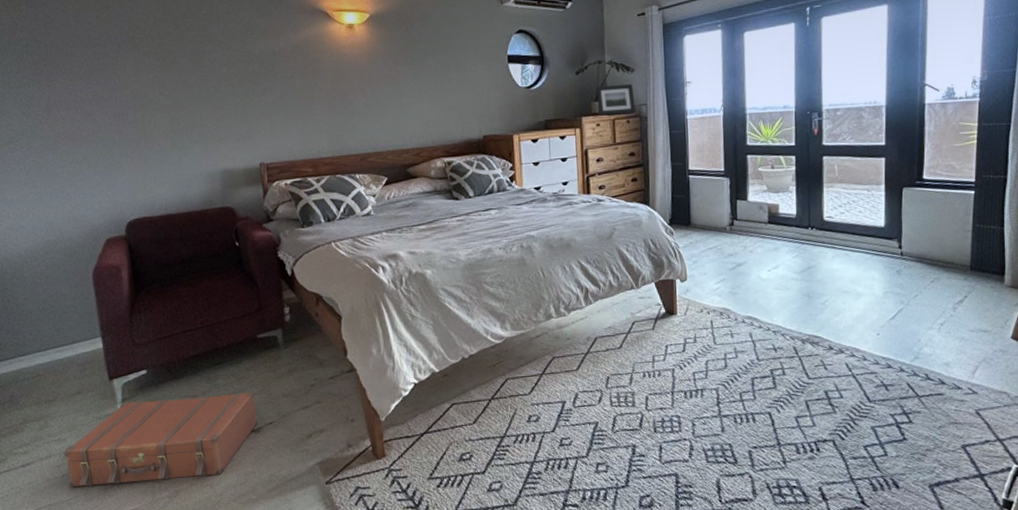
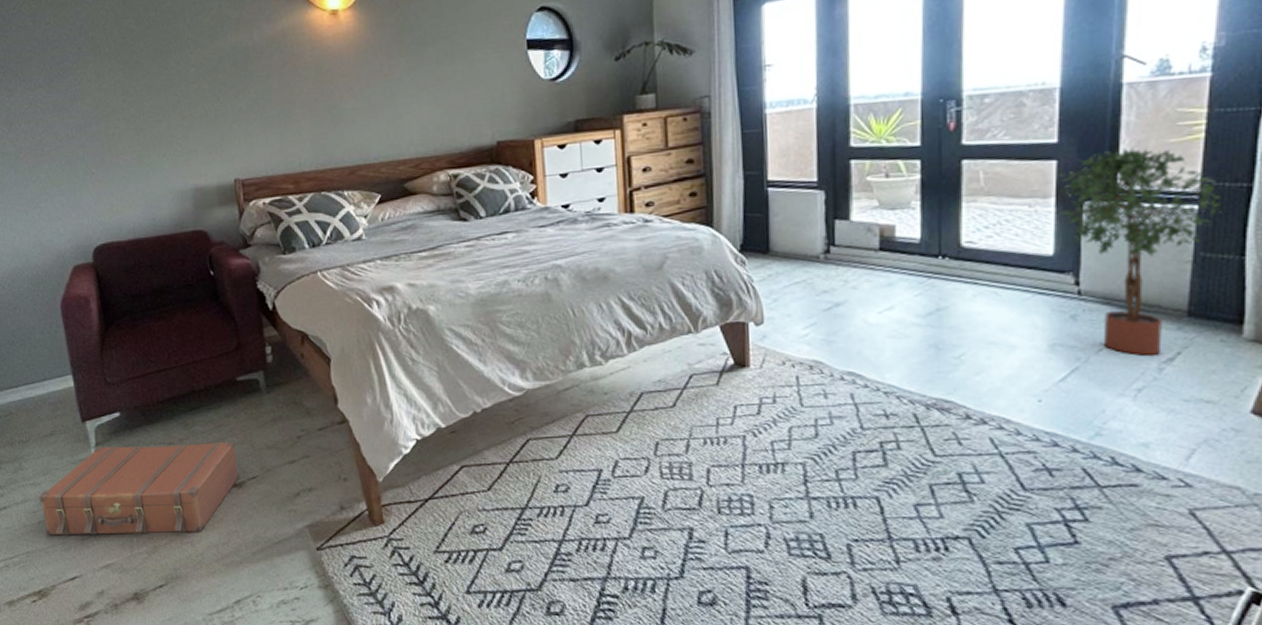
picture frame: present [596,84,635,116] -> none [642,71,695,113]
potted tree: none [887,149,989,299] -> present [1059,147,1222,356]

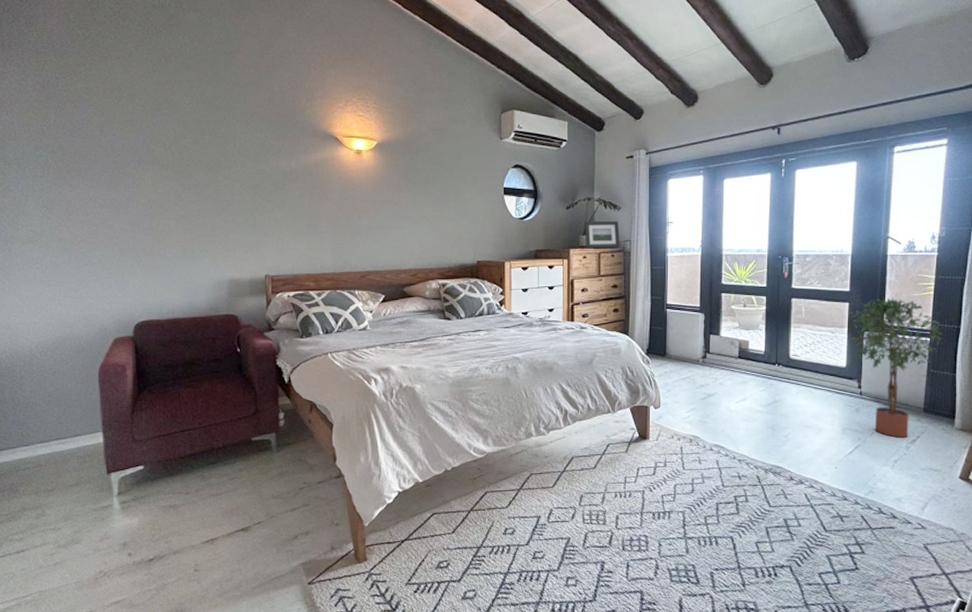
suitcase: present [39,441,239,536] -> none [58,491,246,576]
picture frame: none [642,71,695,113] -> present [585,221,620,249]

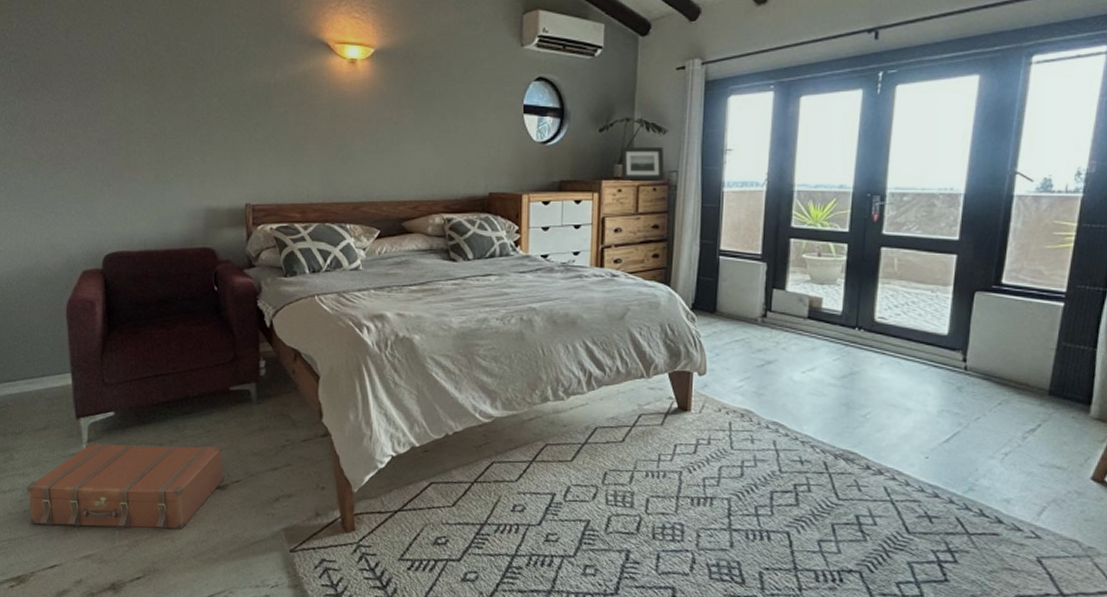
suitcase: none [58,491,246,576] -> present [26,443,223,530]
potted tree: present [850,298,943,438] -> none [956,250,1083,425]

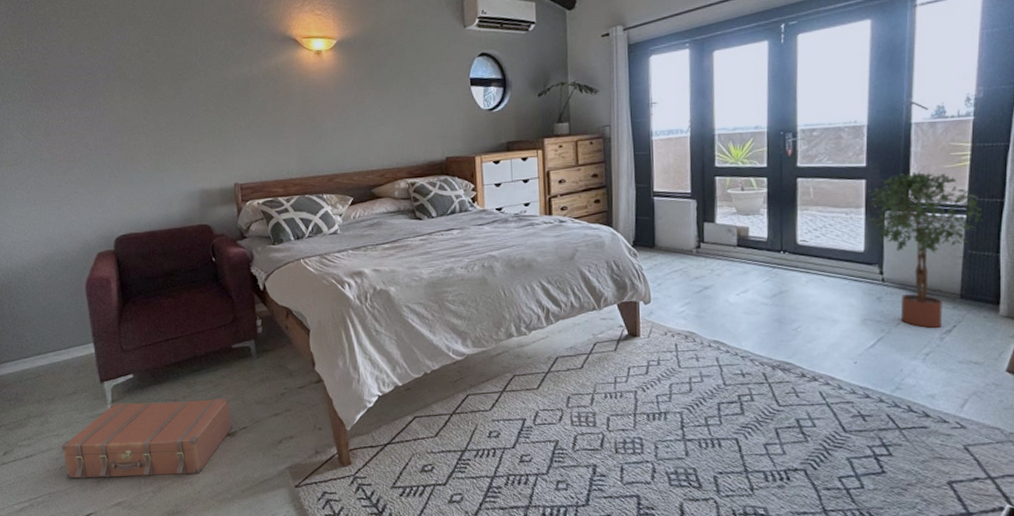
picture frame: present [620,147,665,181] -> none [559,106,599,137]
potted tree: none [956,250,1083,425] -> present [868,171,983,328]

